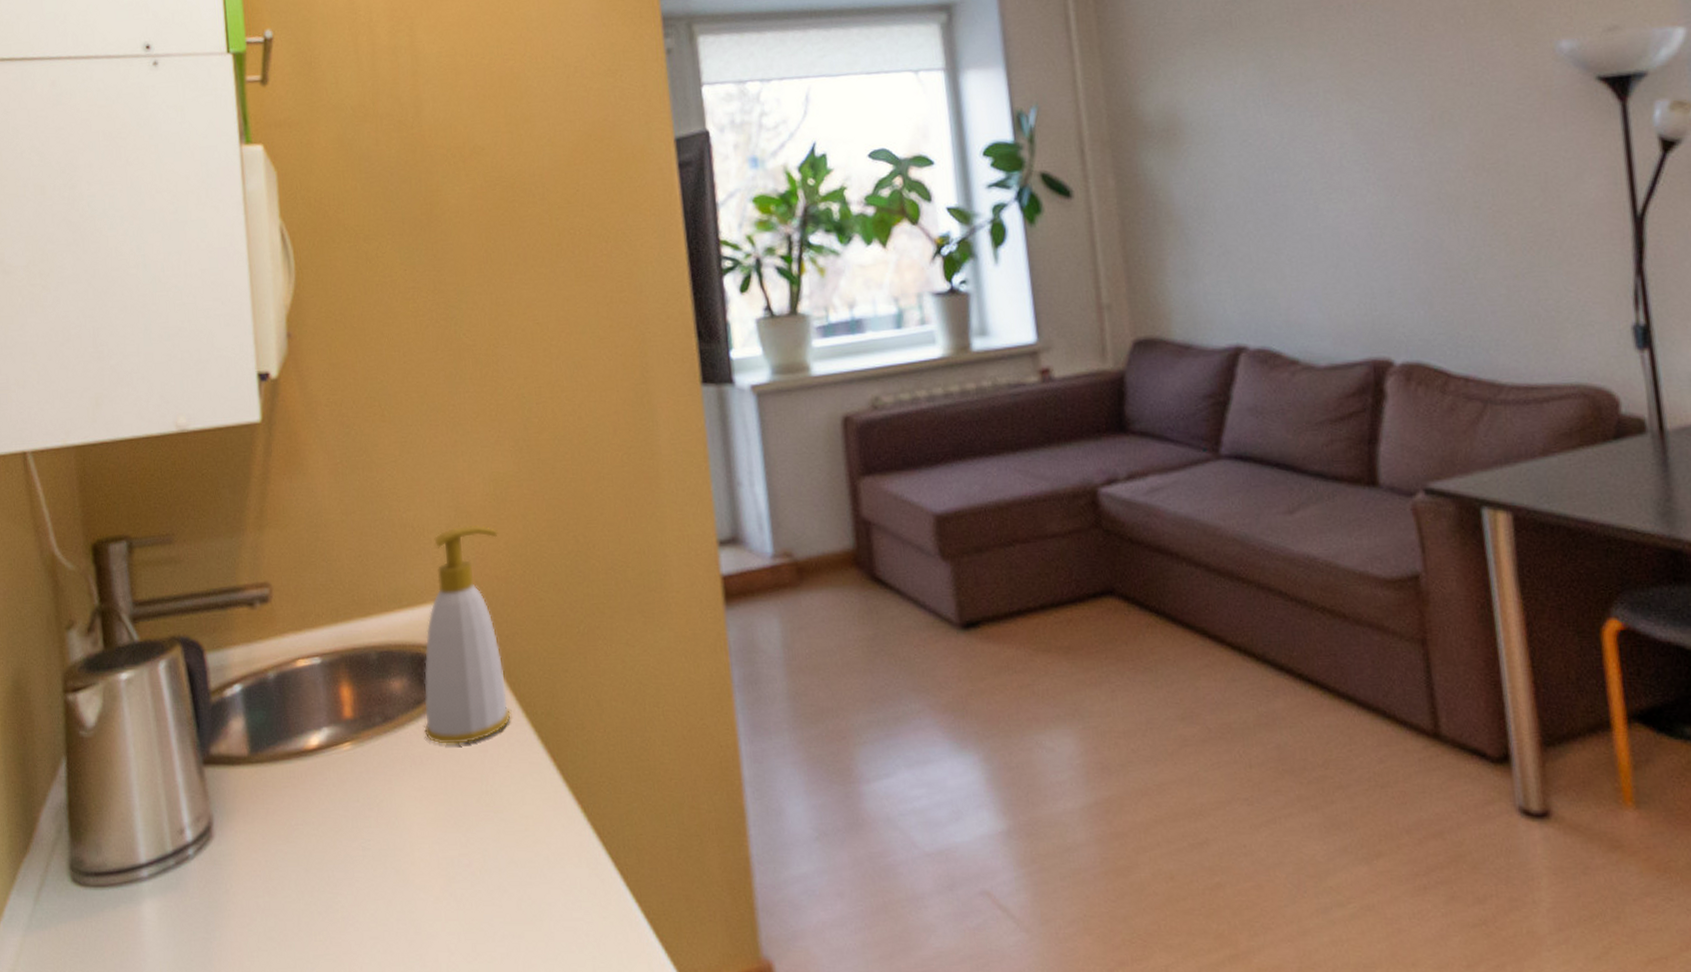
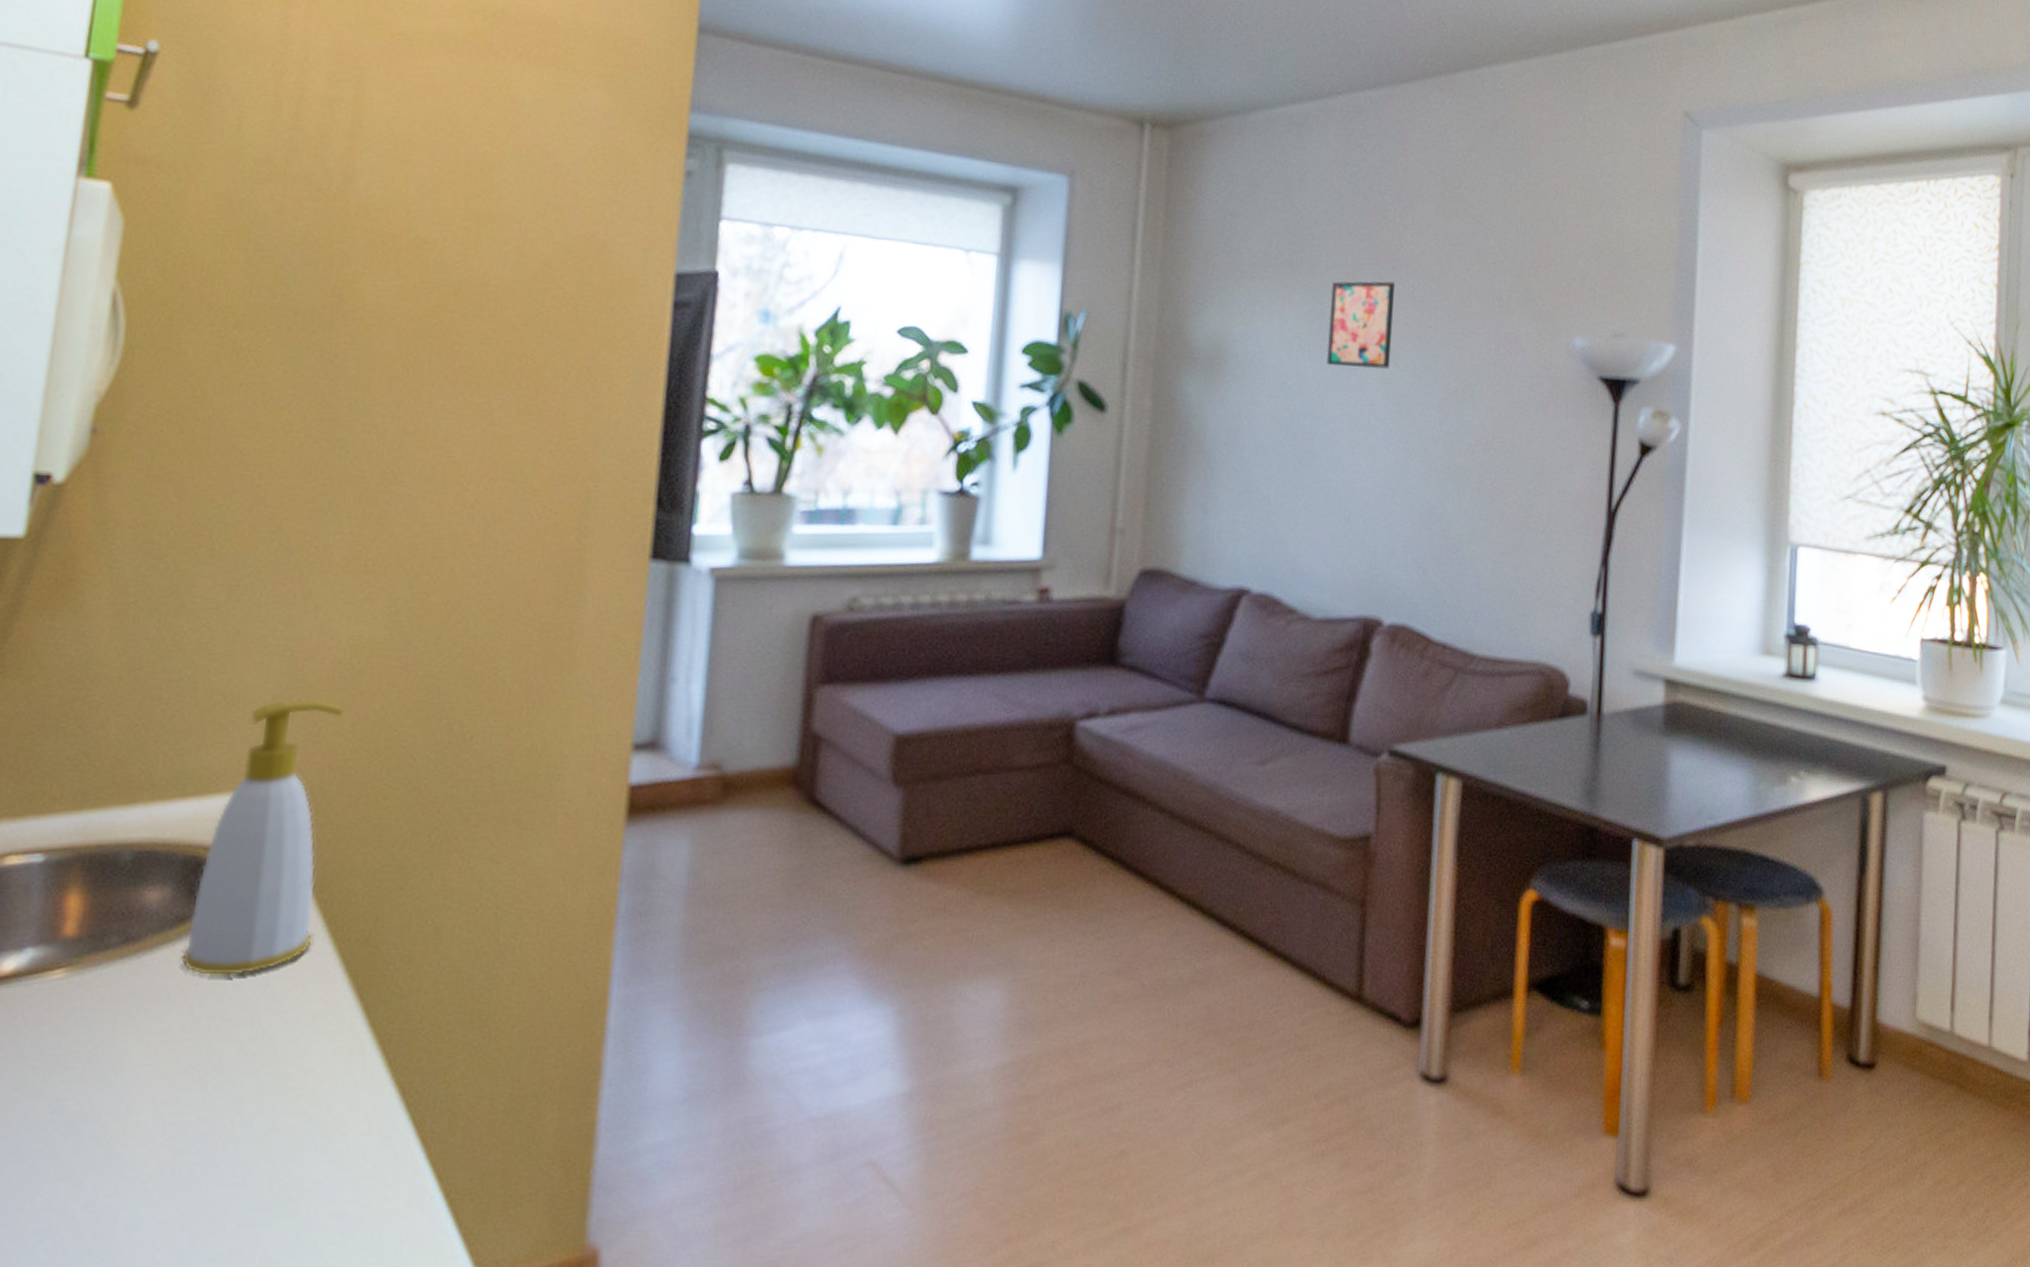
wall art: none [1277,20,1355,116] -> present [1325,281,1395,370]

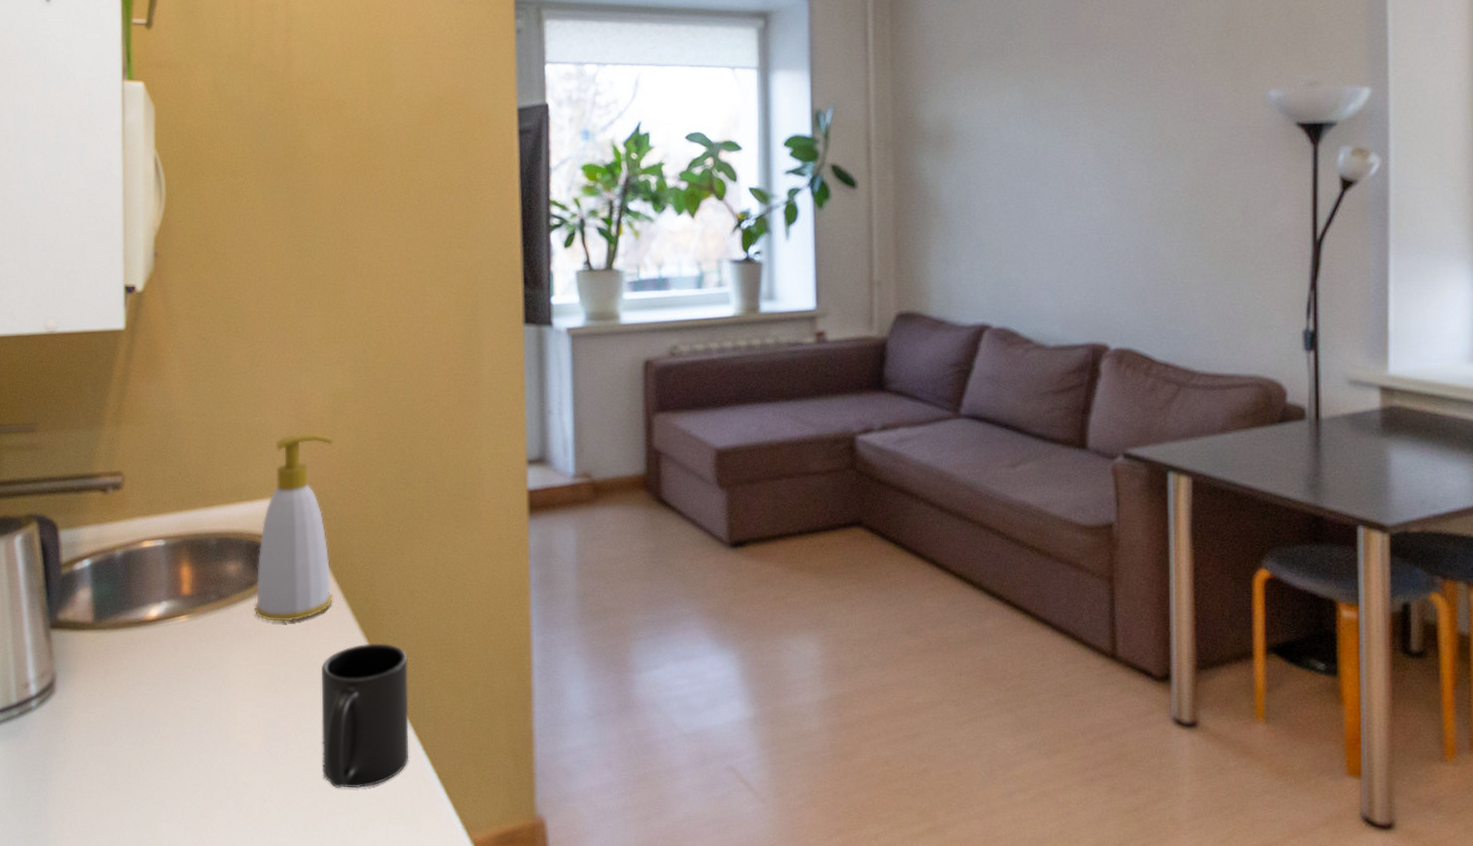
mug: none [260,1004,420,1224] -> present [321,643,409,789]
wall art: present [1325,281,1395,370] -> none [1039,57,1098,134]

